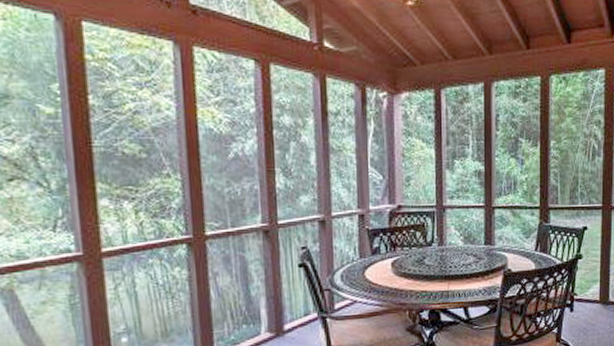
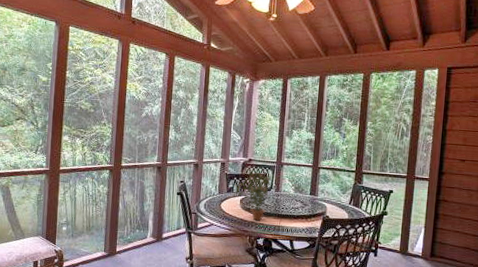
potted plant: none [381,222,432,288] -> present [235,171,272,221]

